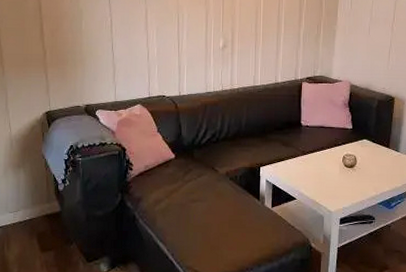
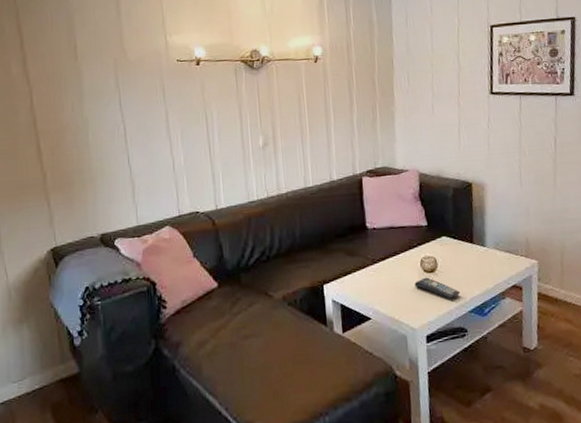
remote control: none [335,171,373,191] -> present [414,277,461,299]

